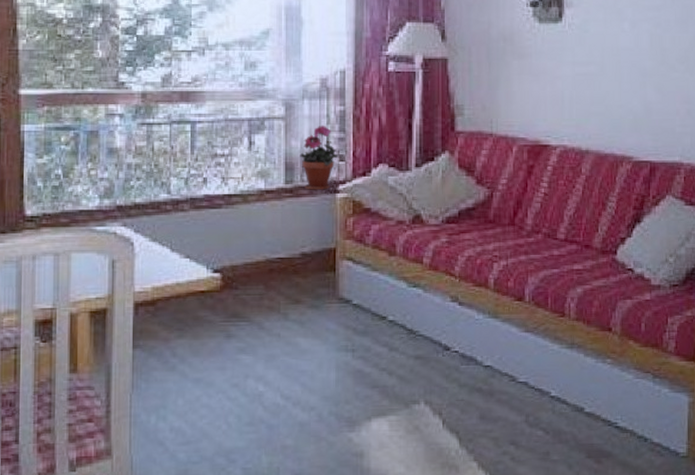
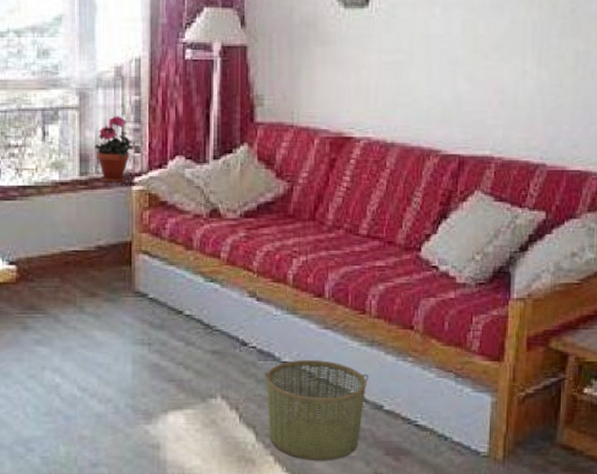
basket: none [466,363,570,465] -> present [263,359,369,460]

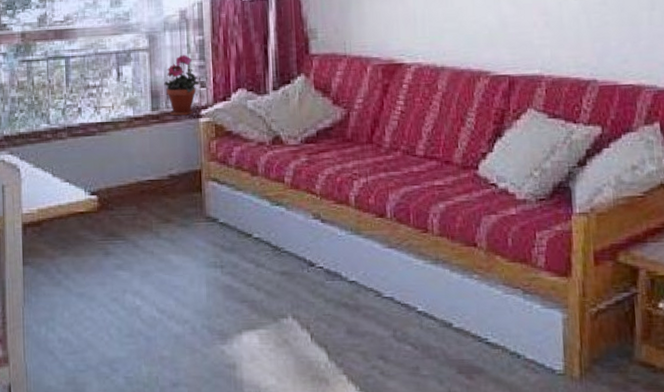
basket: present [263,359,369,460] -> none [332,278,436,379]

